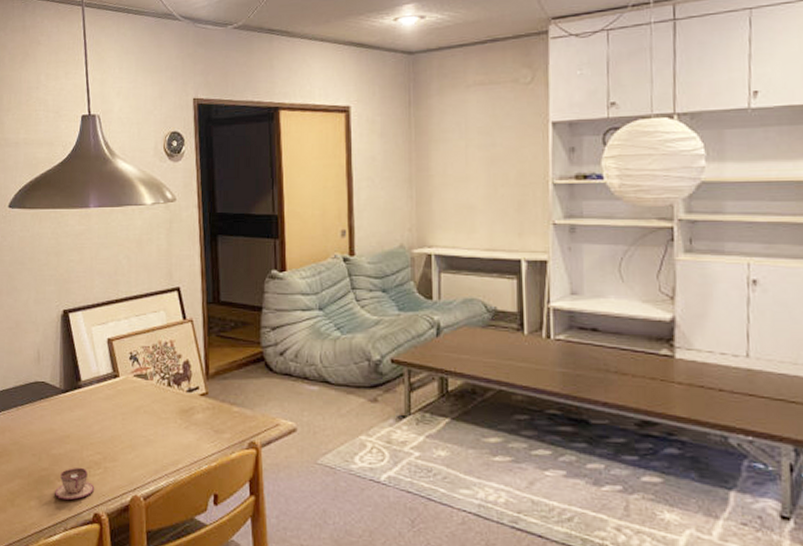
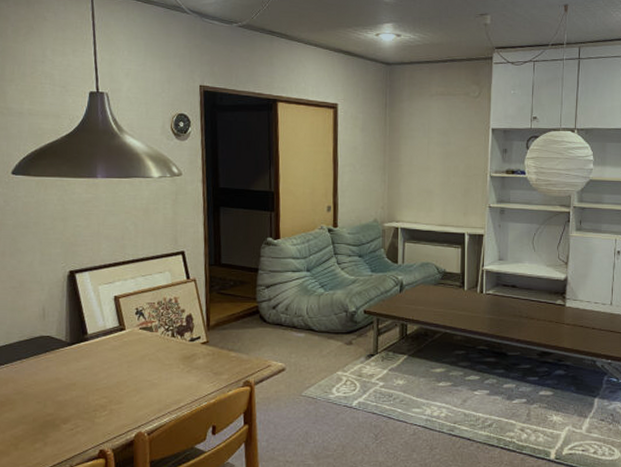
teacup: present [55,467,95,501] -> none [60,410,101,441]

